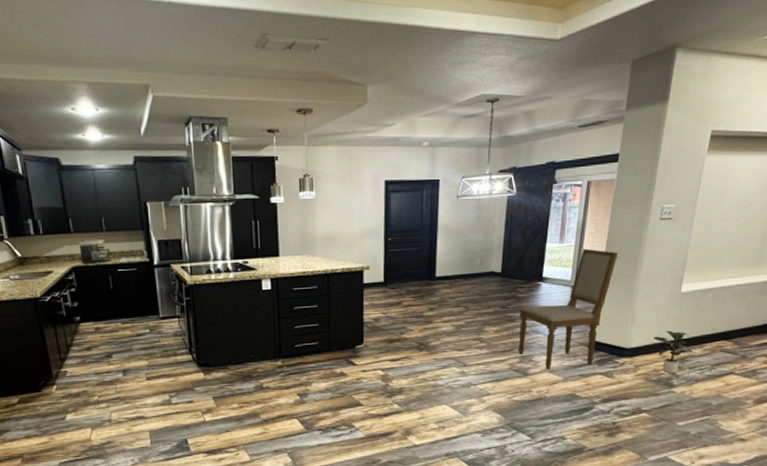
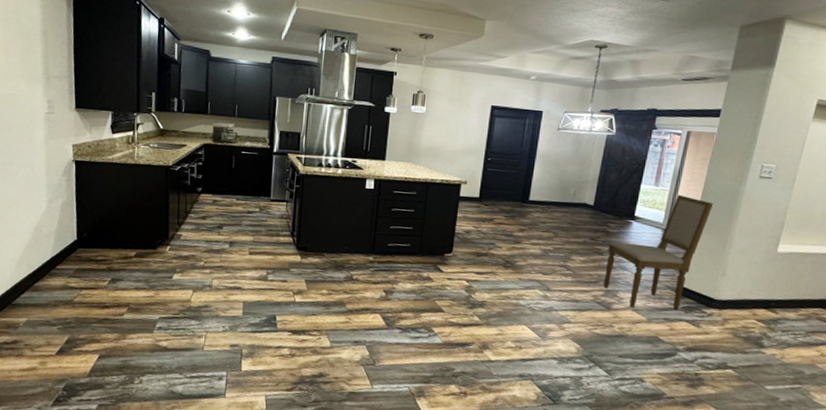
potted plant: present [652,330,695,373] -> none [744,288,789,334]

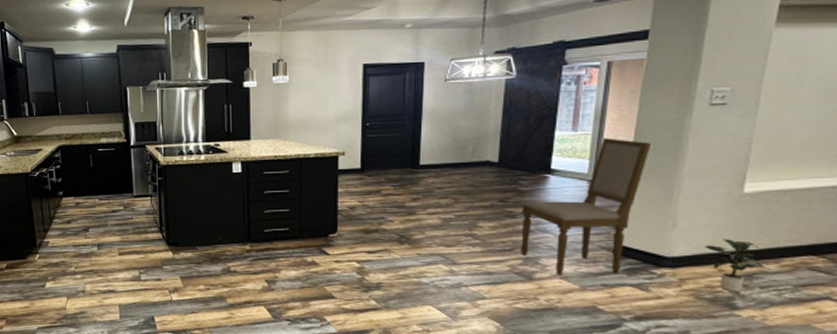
coffee maker: present [211,121,238,145] -> none [65,120,93,144]
potted plant: none [744,288,789,334] -> present [703,239,768,292]

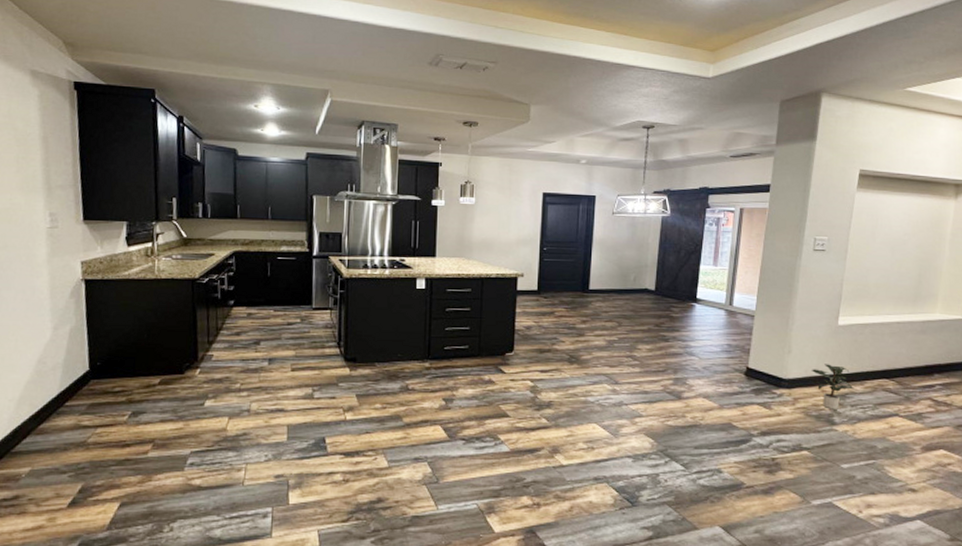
dining chair: present [521,137,652,275] -> none [672,273,773,395]

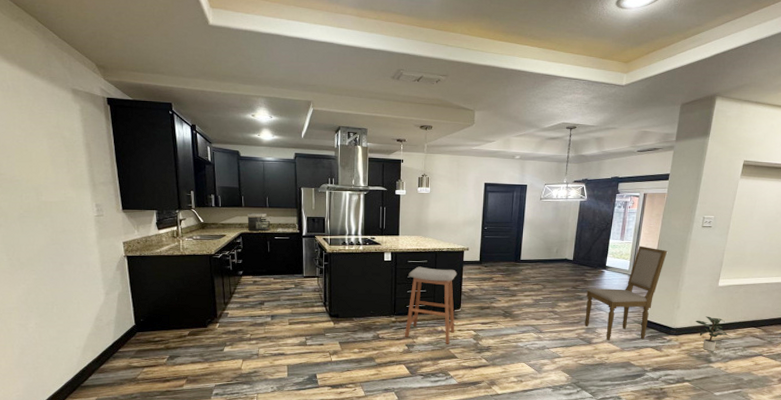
coffee maker: none [243,225,273,250] -> present [247,212,271,232]
stool: none [442,296,509,398] -> present [405,266,457,344]
dining chair: none [672,273,773,395] -> present [585,246,668,340]

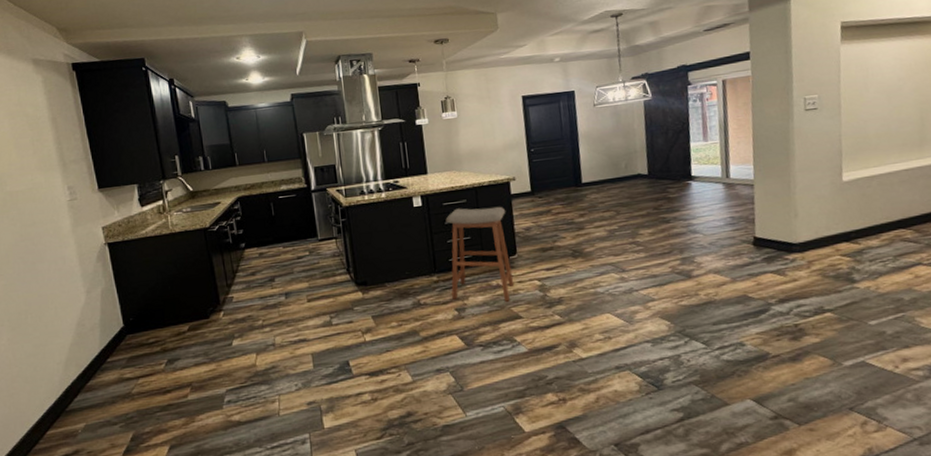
coffee maker: present [247,212,271,232] -> none [243,169,273,194]
dining chair: present [585,246,668,340] -> none [673,144,768,271]
potted plant: present [694,316,729,351] -> none [821,222,872,268]

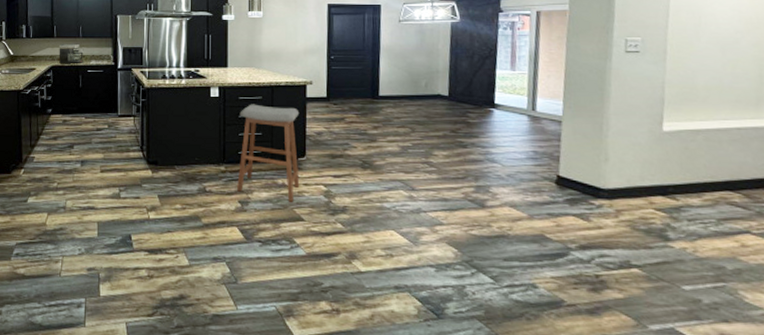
coffee maker: none [243,169,273,194] -> present [58,43,84,64]

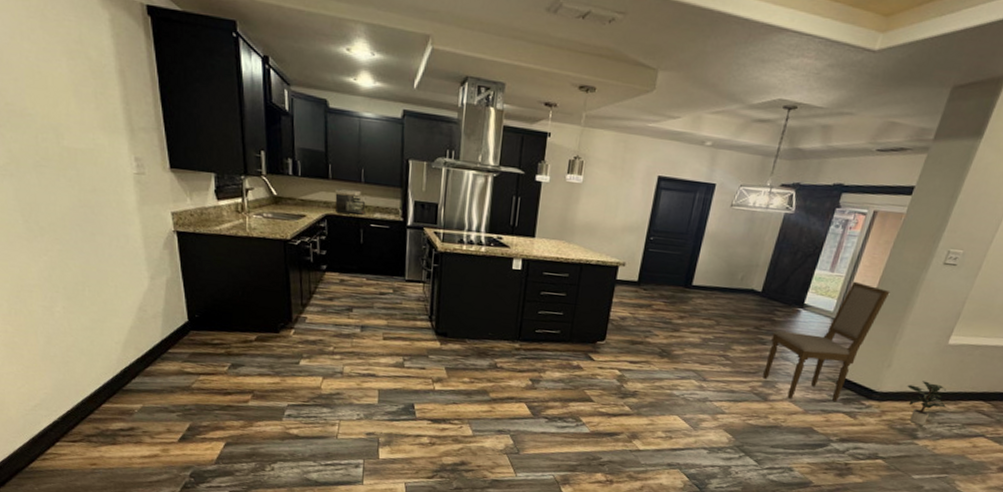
stool: present [237,104,300,202] -> none [530,281,607,384]
dining chair: none [471,77,580,204] -> present [762,281,890,403]
potted plant: none [634,173,692,224] -> present [906,381,948,425]

